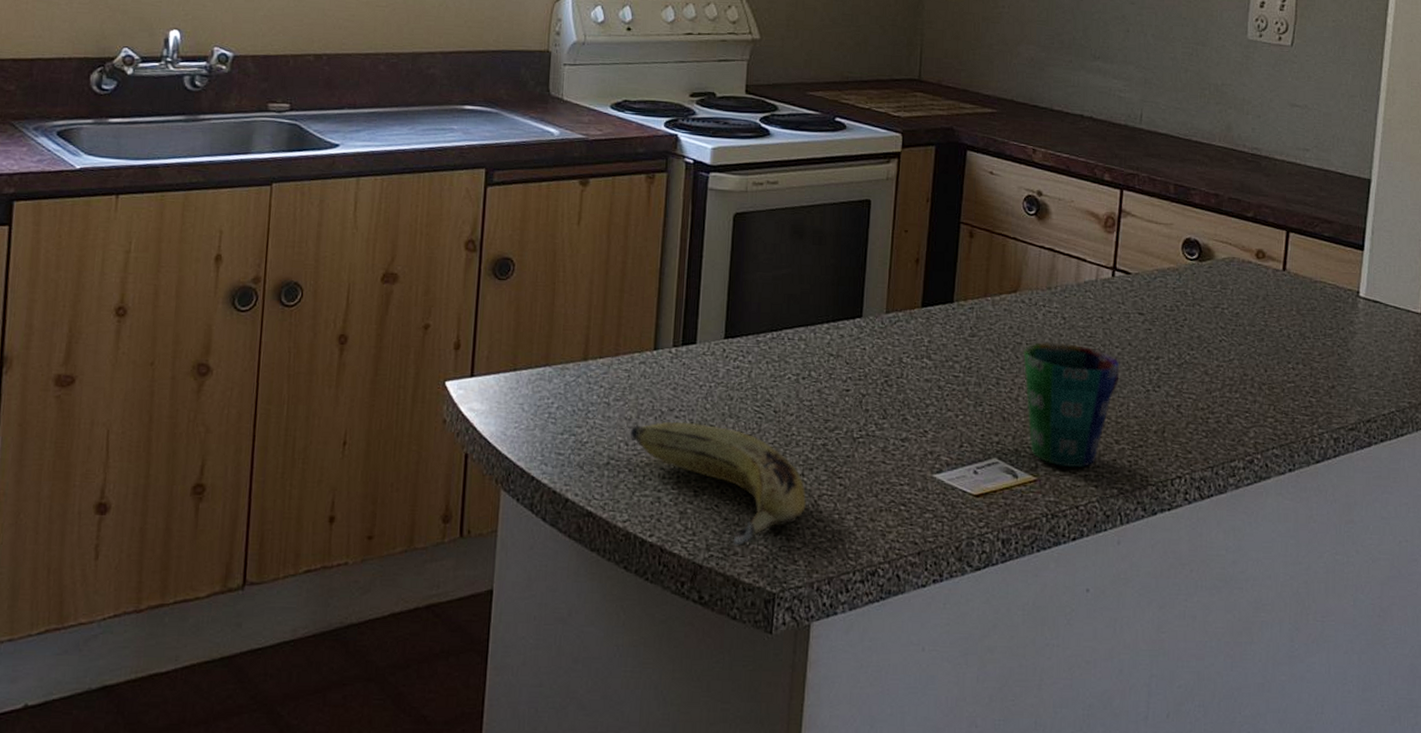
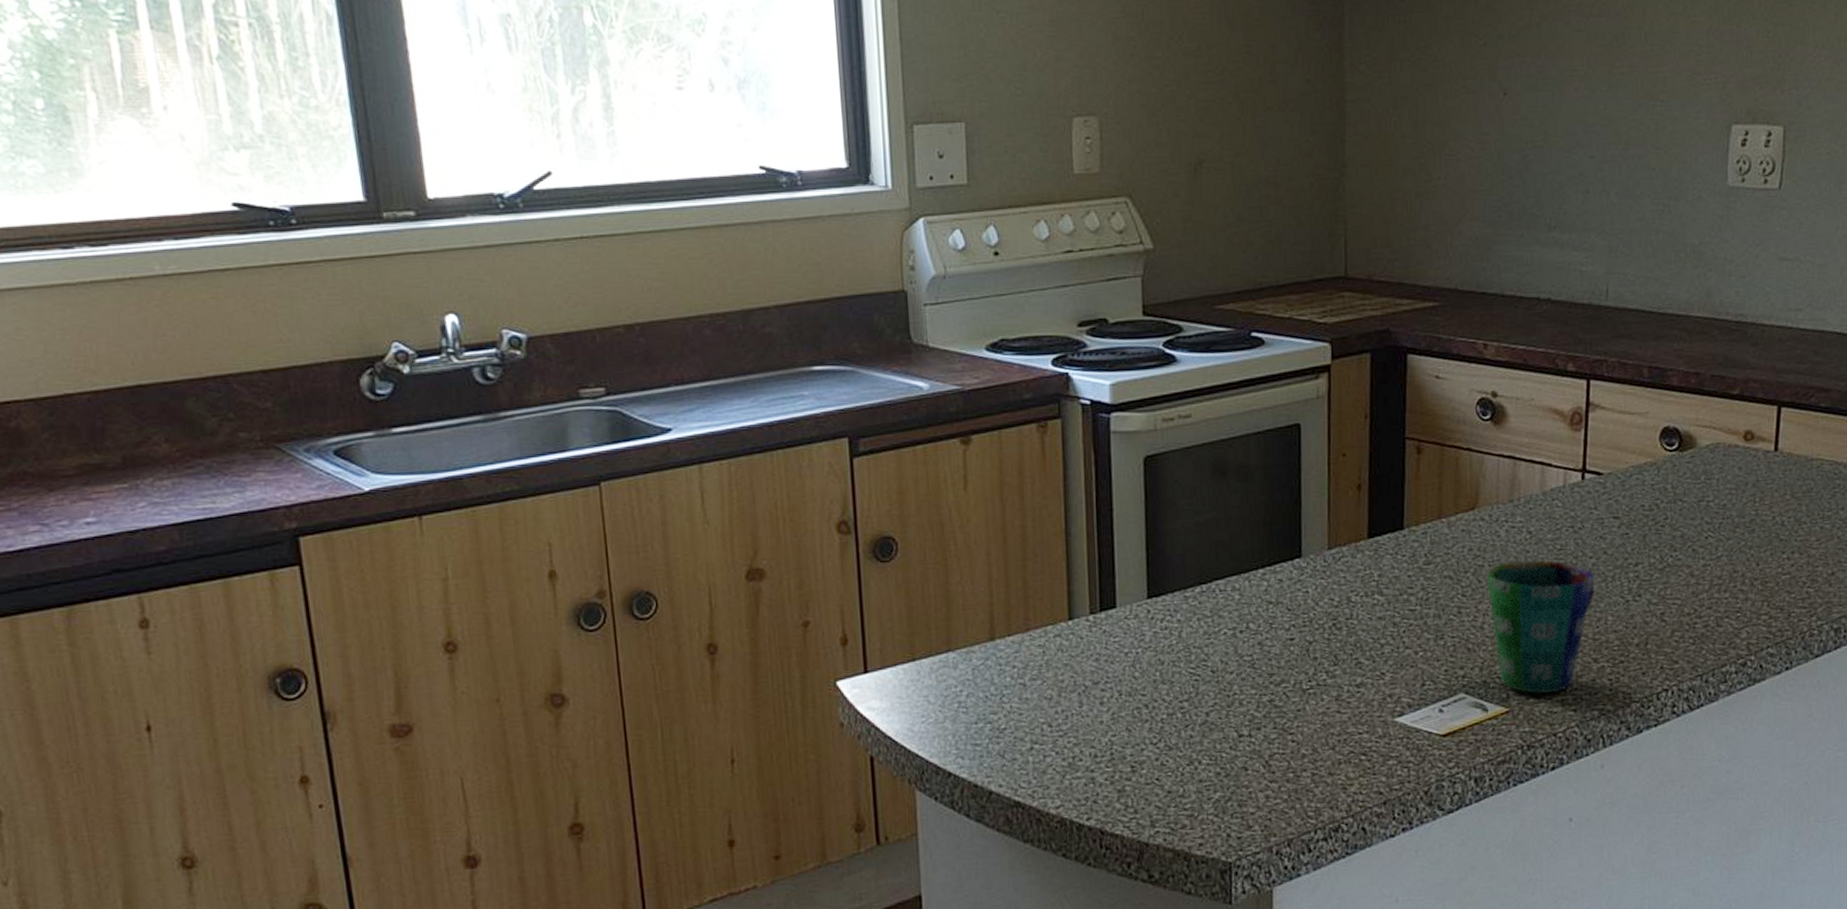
fruit: present [630,421,806,546] -> none [1052,694,1256,818]

